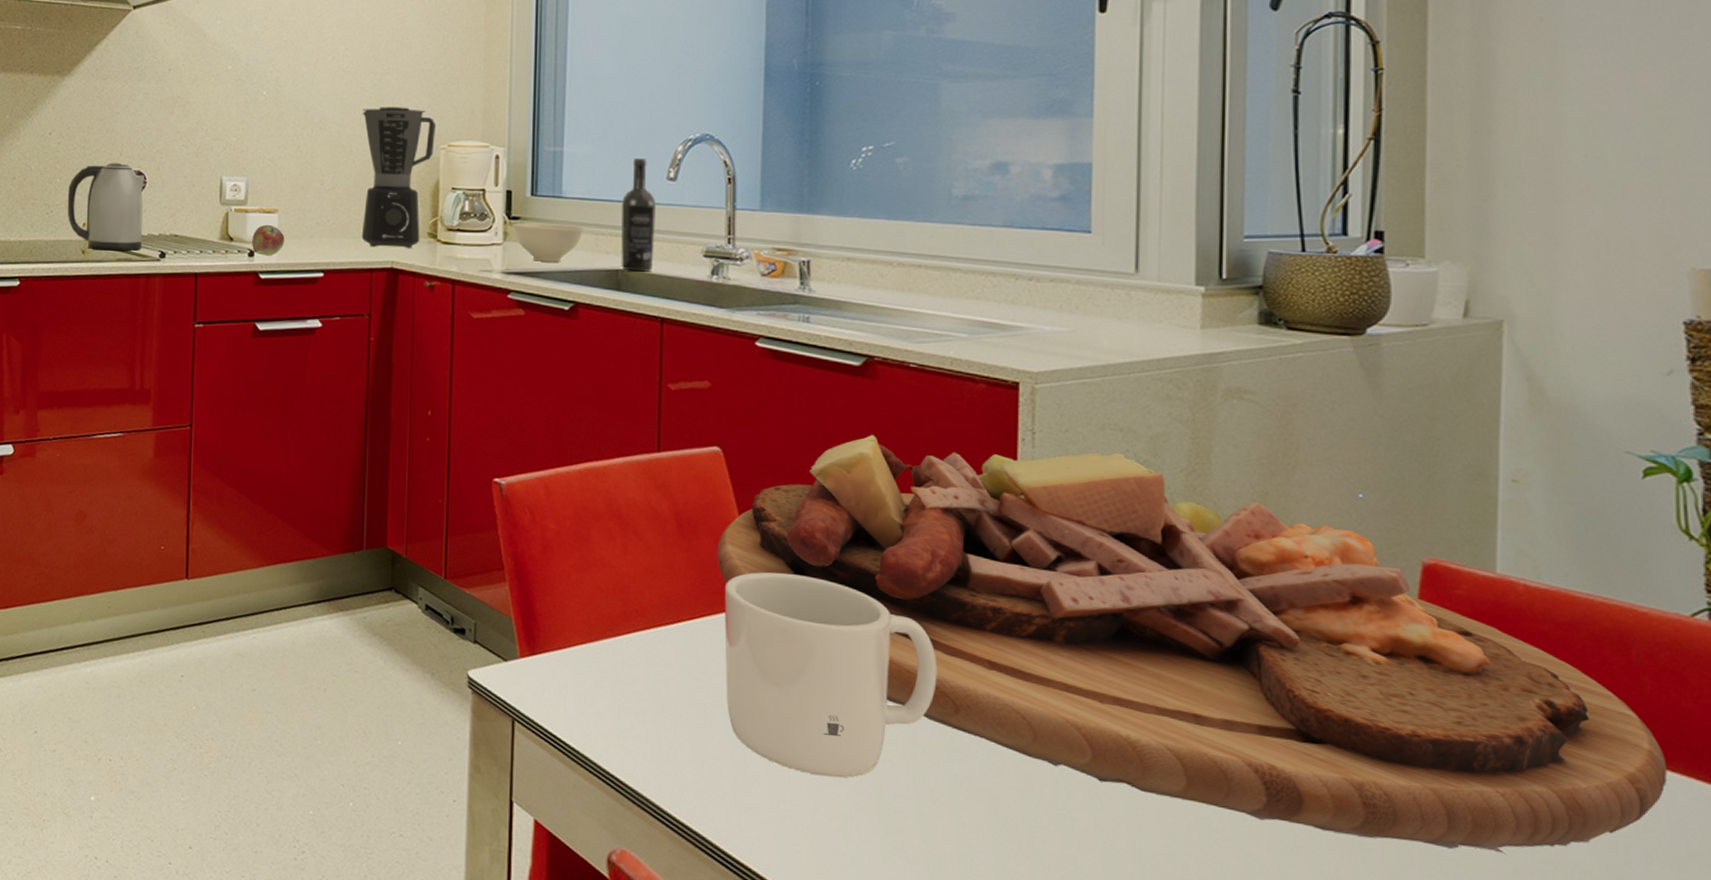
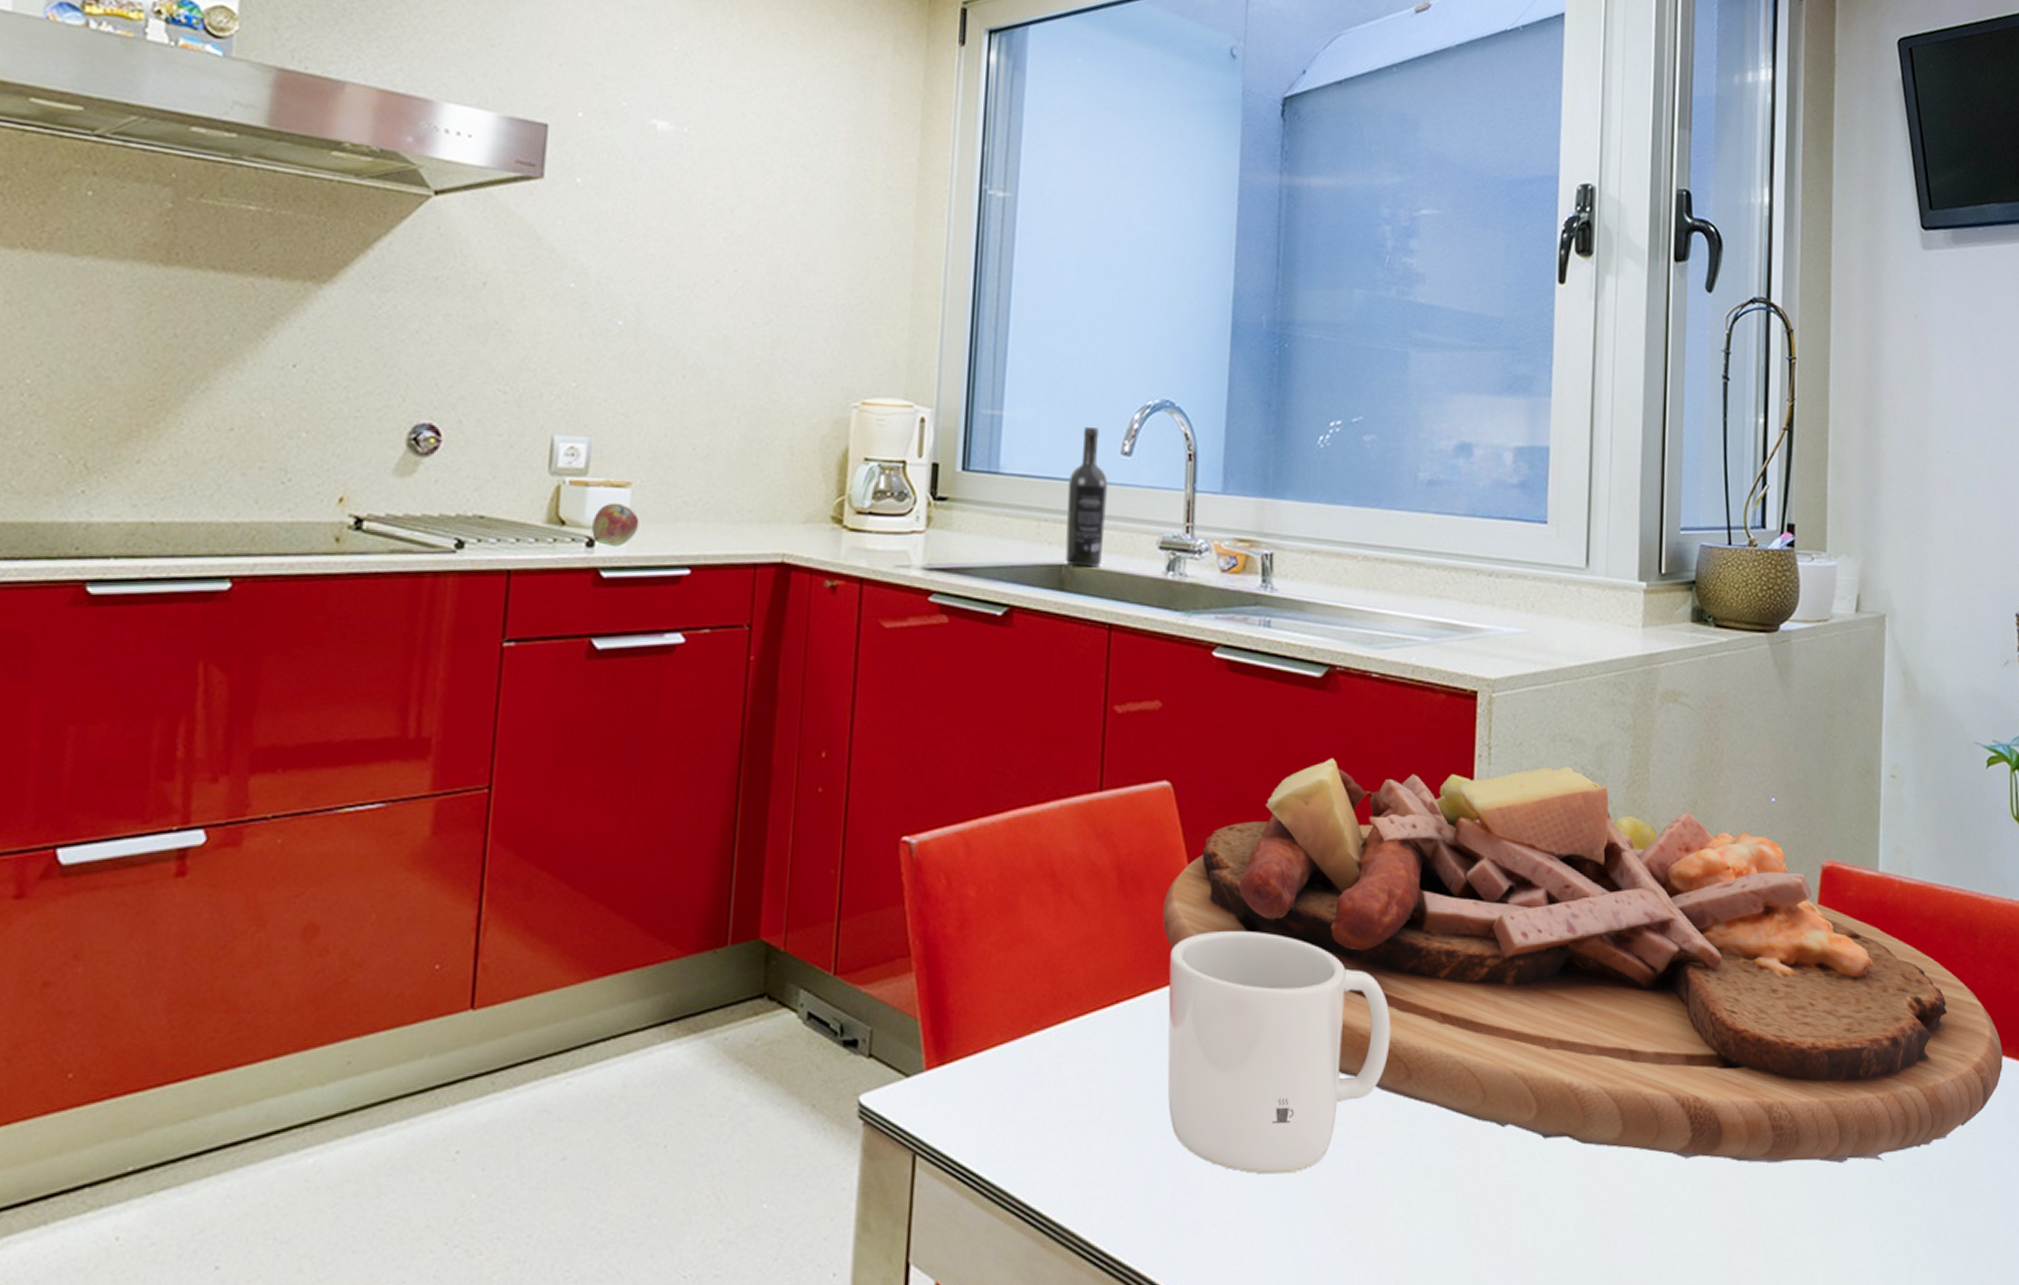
kettle: present [67,162,146,251] -> none [315,410,440,539]
blender: present [361,107,437,249] -> none [744,349,848,538]
bowl: present [512,223,585,262] -> none [937,505,1025,555]

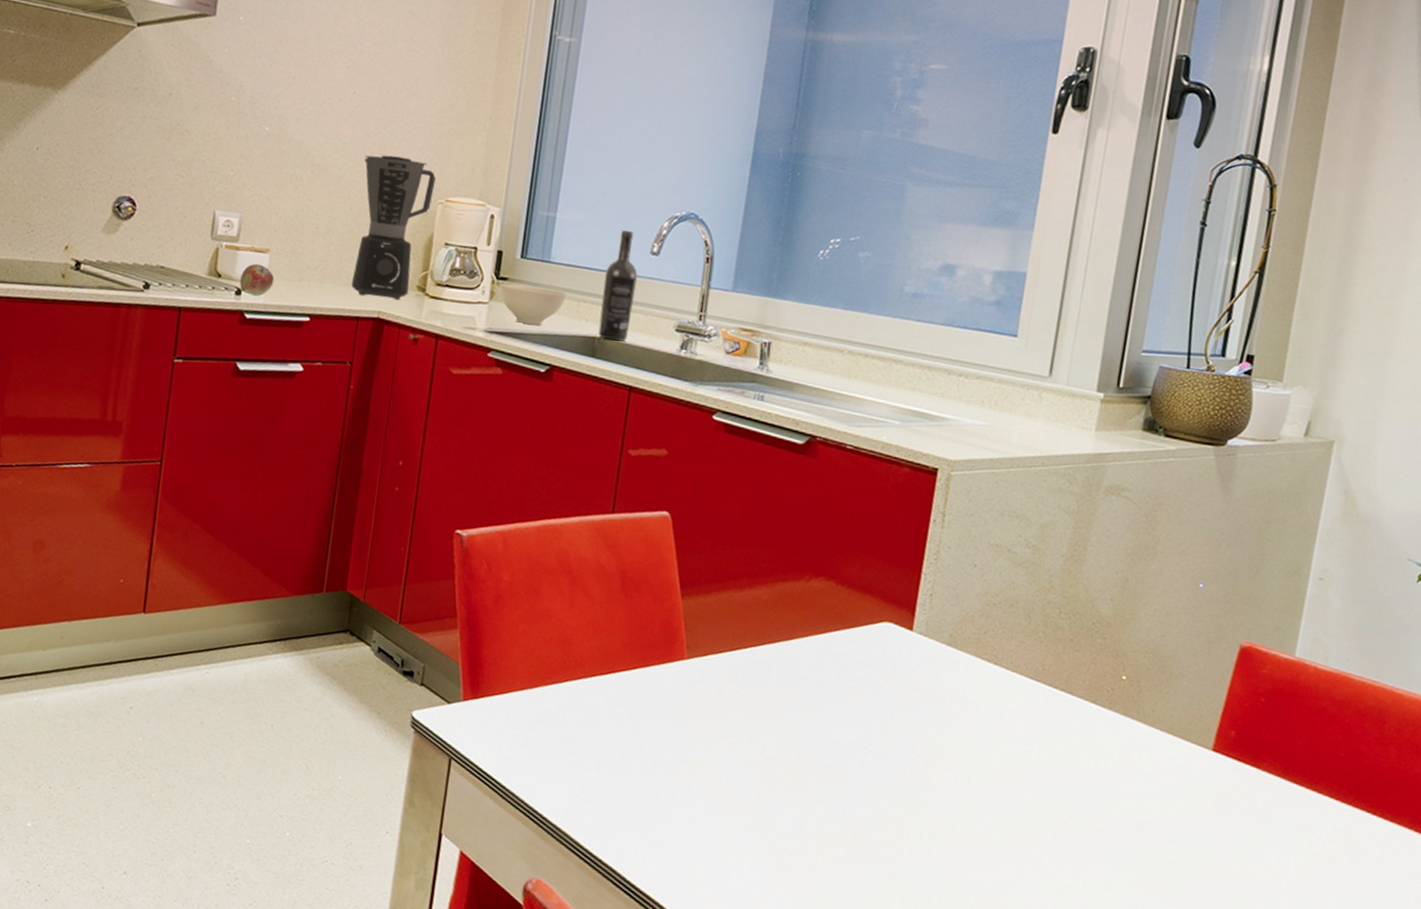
blender: none [744,349,848,538] -> present [351,155,437,301]
bowl: none [937,505,1025,555] -> present [499,283,568,325]
food platter: present [1162,758,2003,1163] -> none [654,509,1396,890]
mug: present [1167,930,1391,1175] -> none [647,629,836,818]

